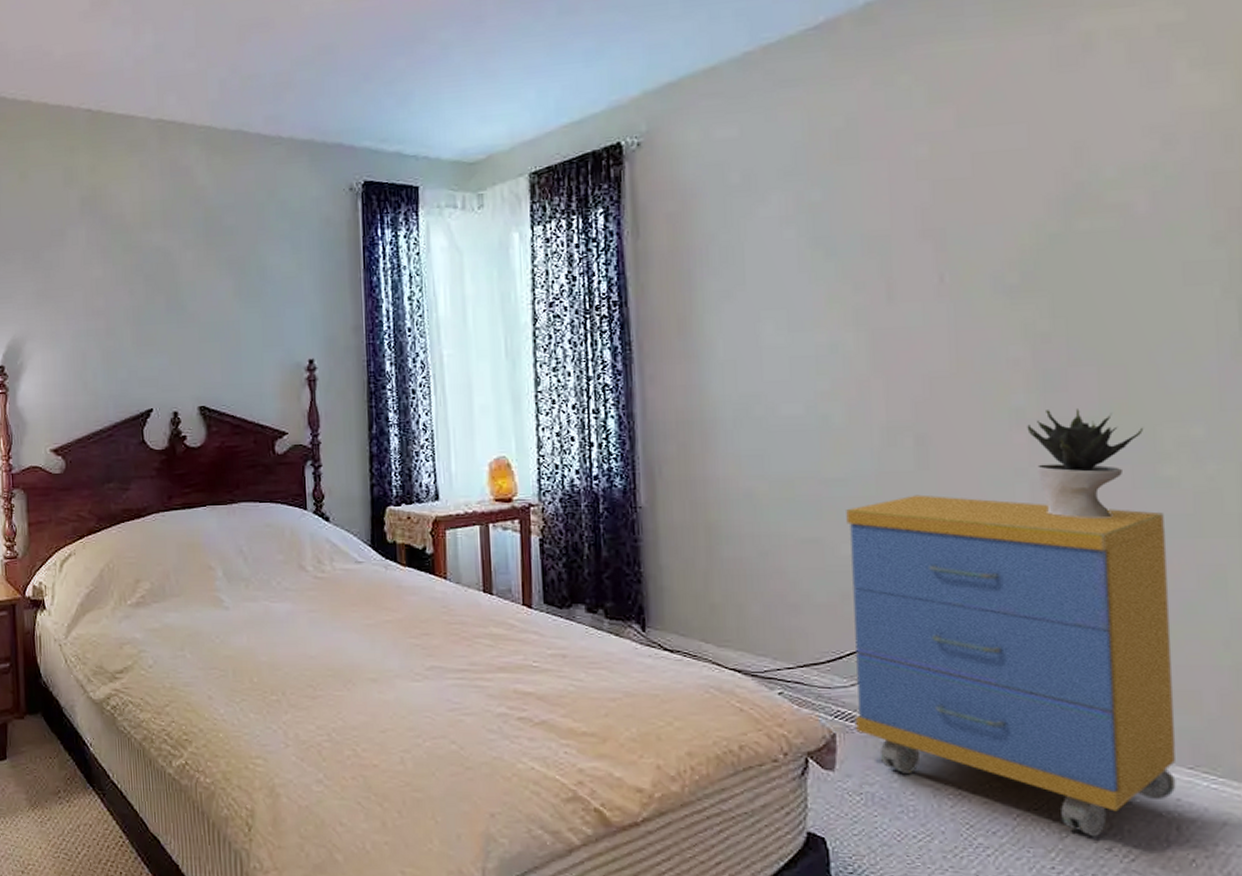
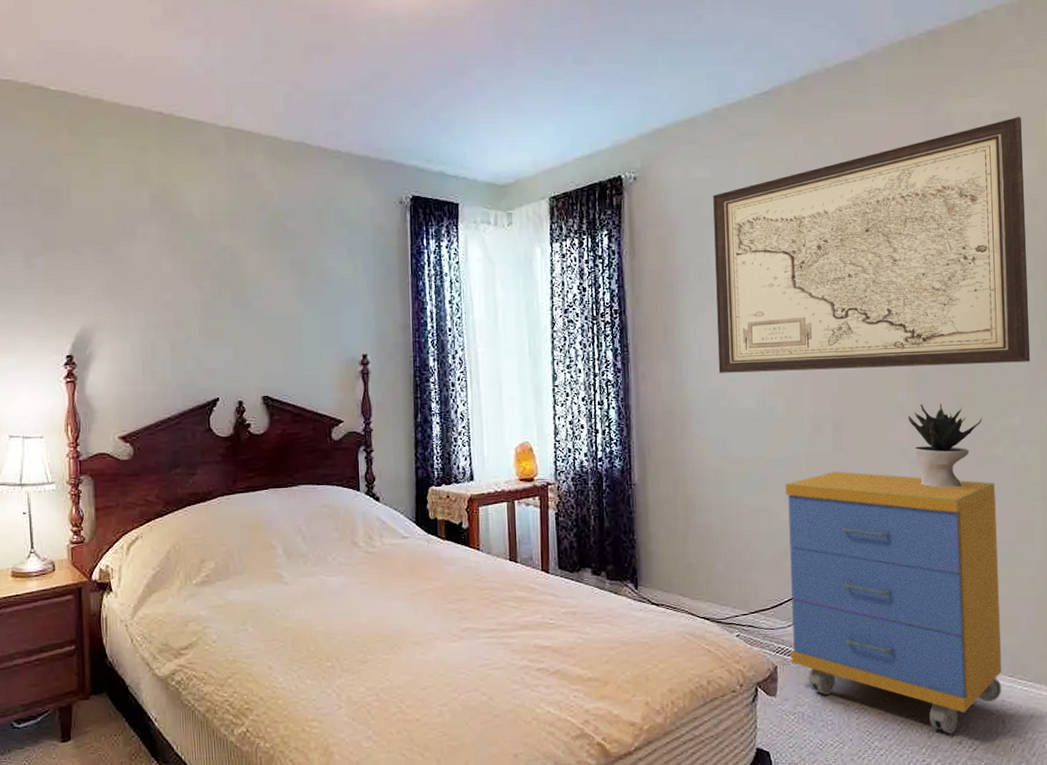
wall art: none [743,26,1222,374] -> present [713,117,1031,373]

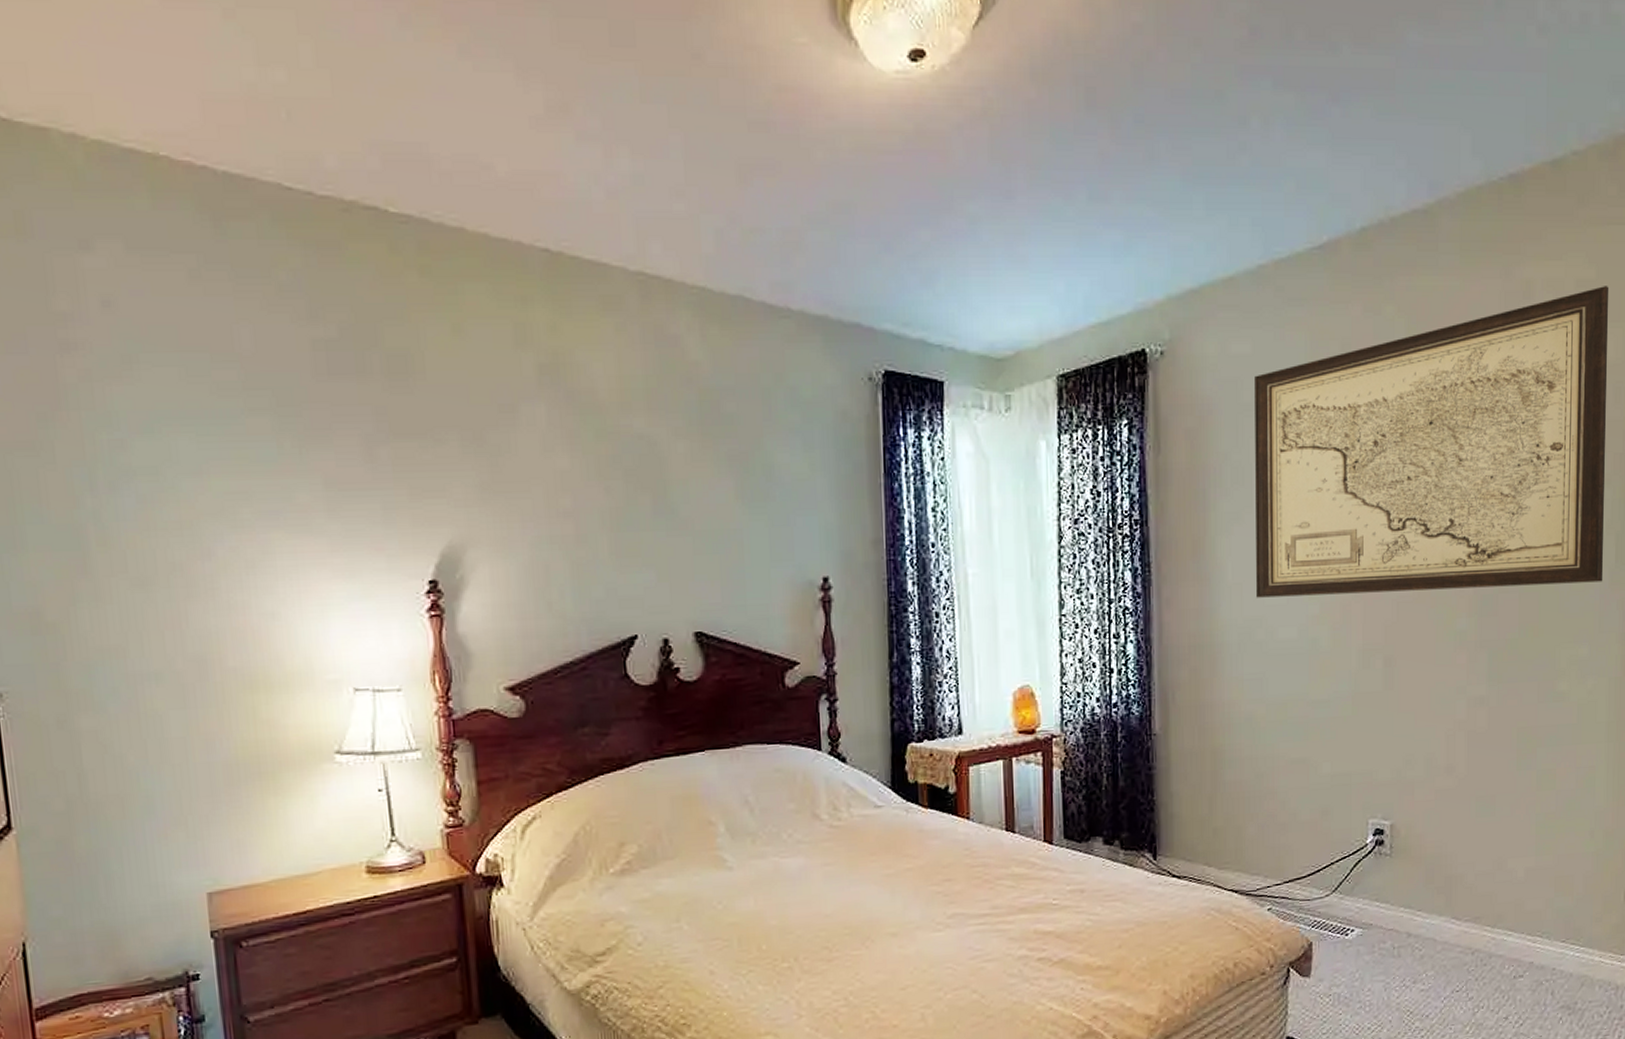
storage cabinet: present [785,471,1002,734] -> none [1328,713,1558,1009]
potted plant: present [908,403,983,488] -> none [1467,632,1548,731]

